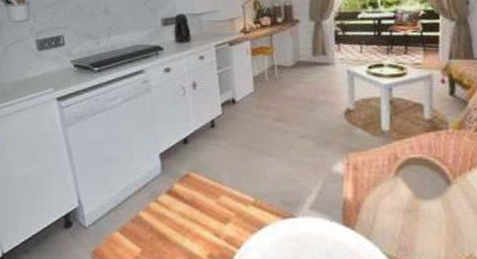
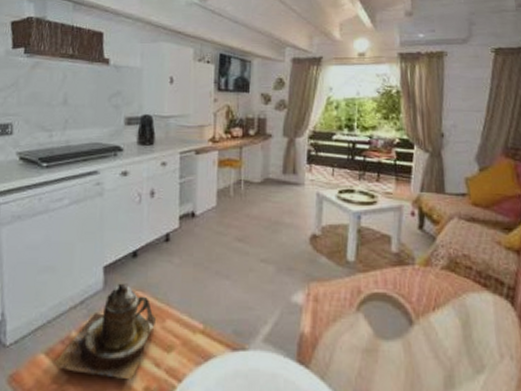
teapot: none [128,166,211,250] -> present [54,282,156,380]

